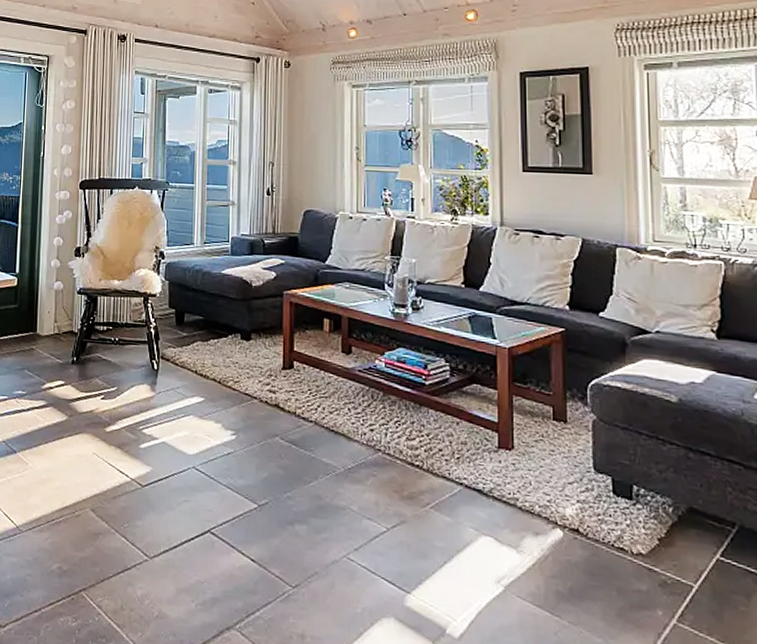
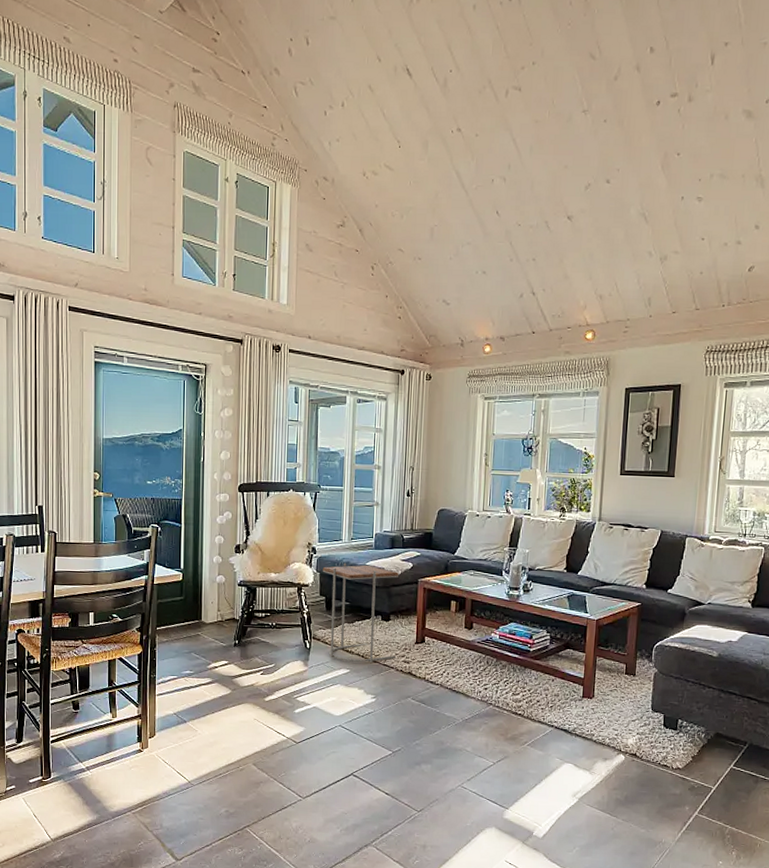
side table: none [171,270,260,390] -> present [322,562,398,663]

